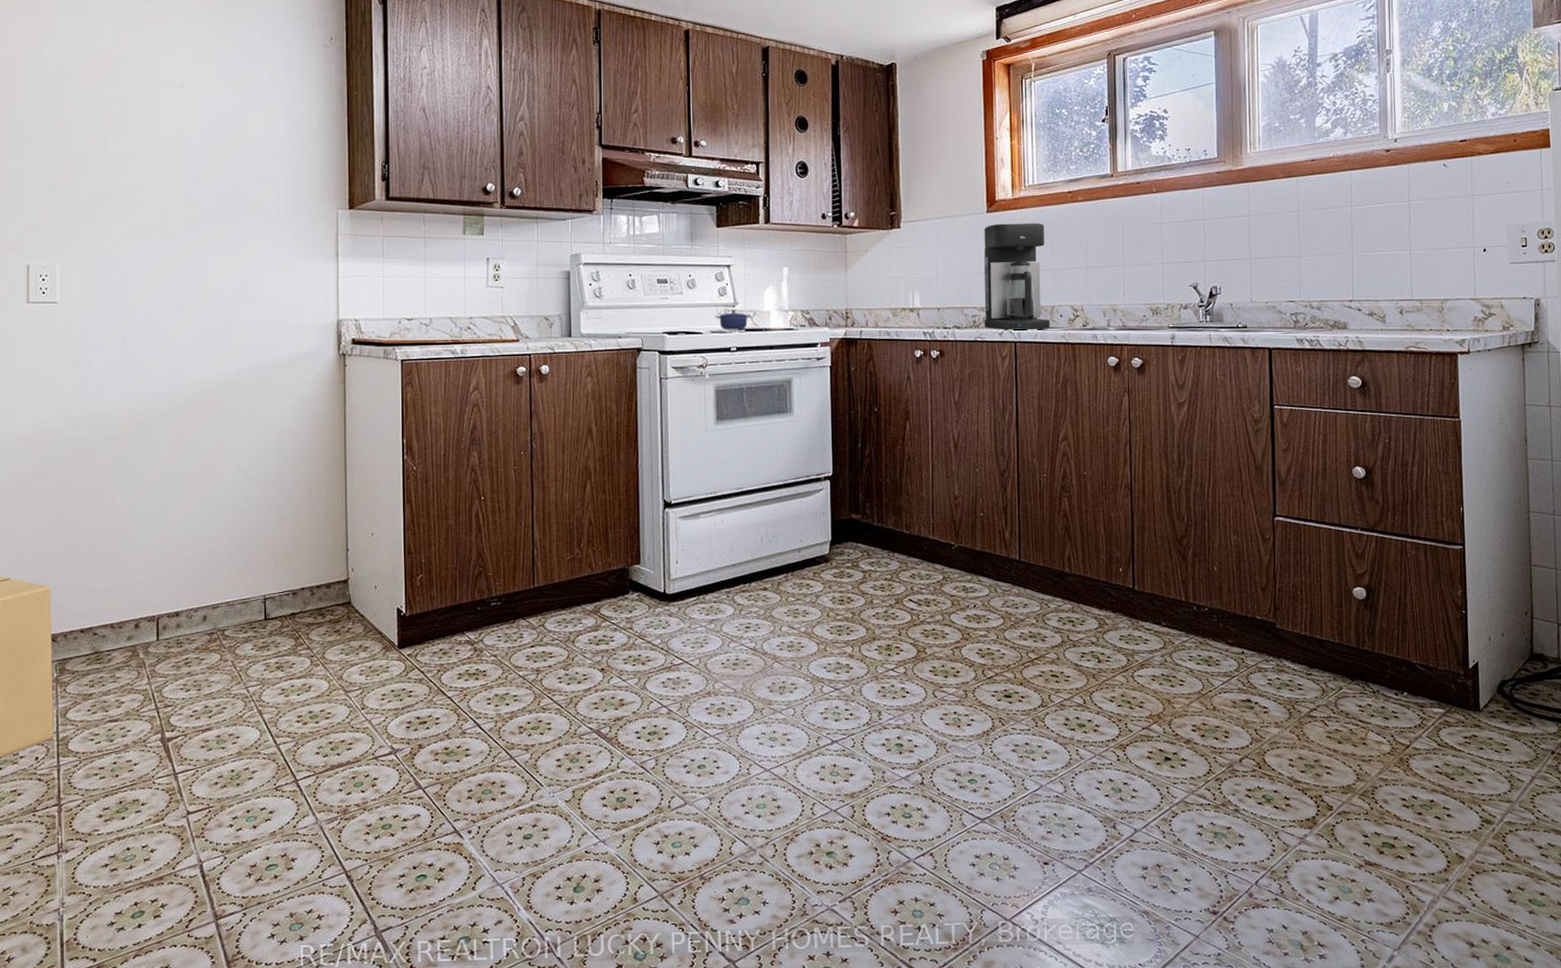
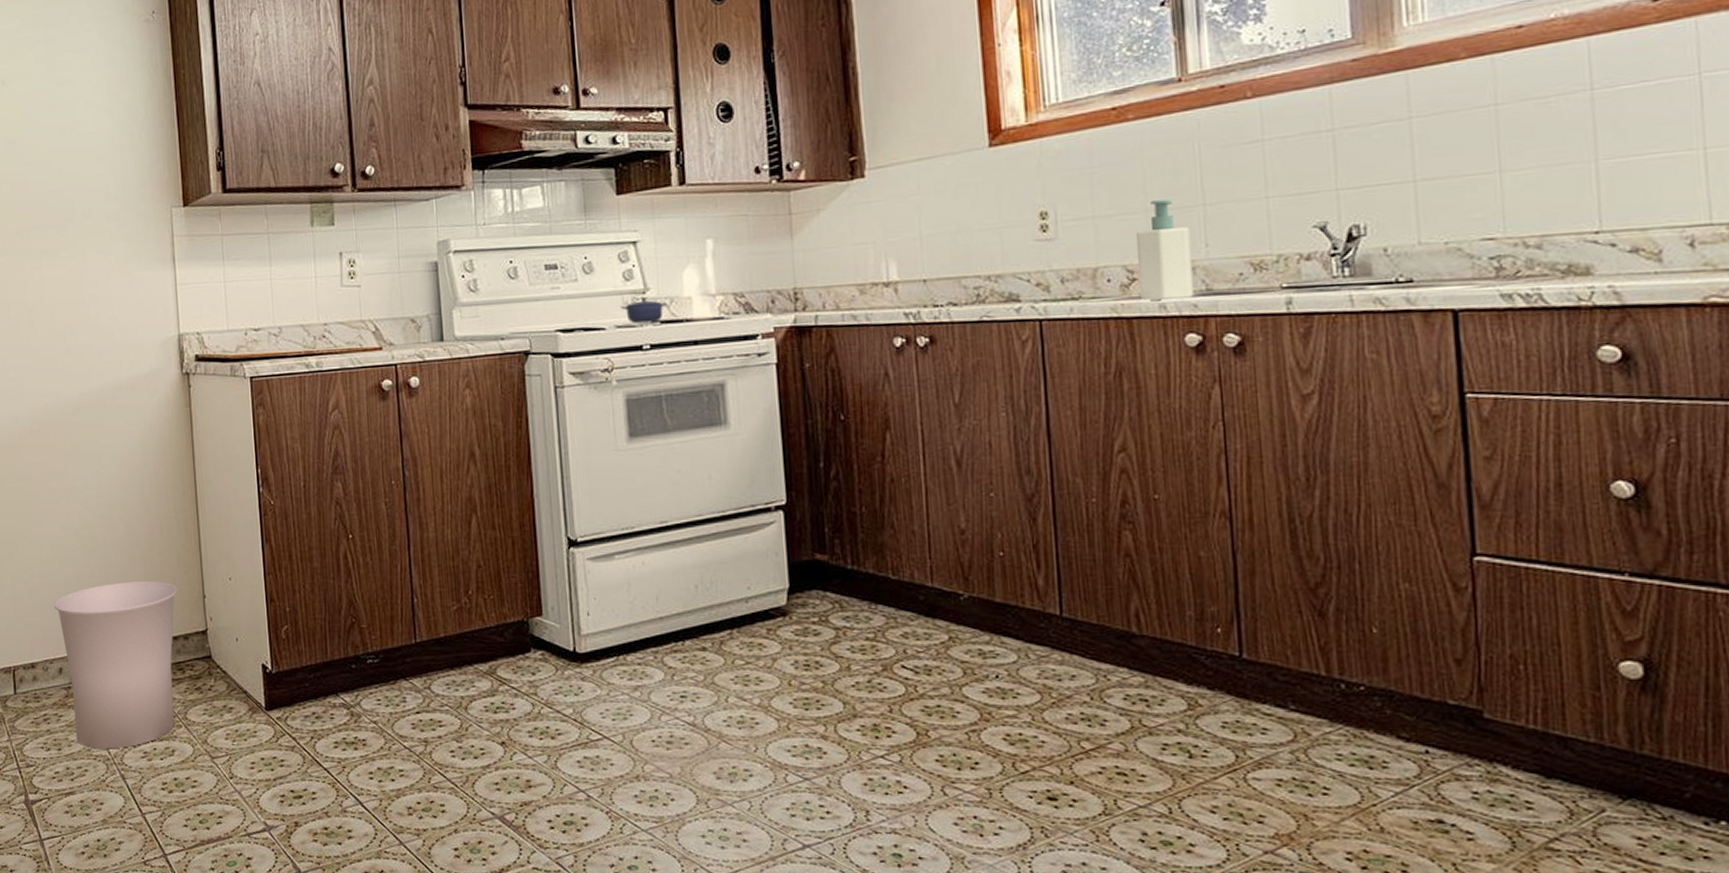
waste bin: none [203,536,323,688] -> present [54,581,178,749]
coffee maker: present [983,223,1051,331] -> none [986,155,1094,306]
soap bottle: none [1080,259,1115,332] -> present [1136,198,1195,301]

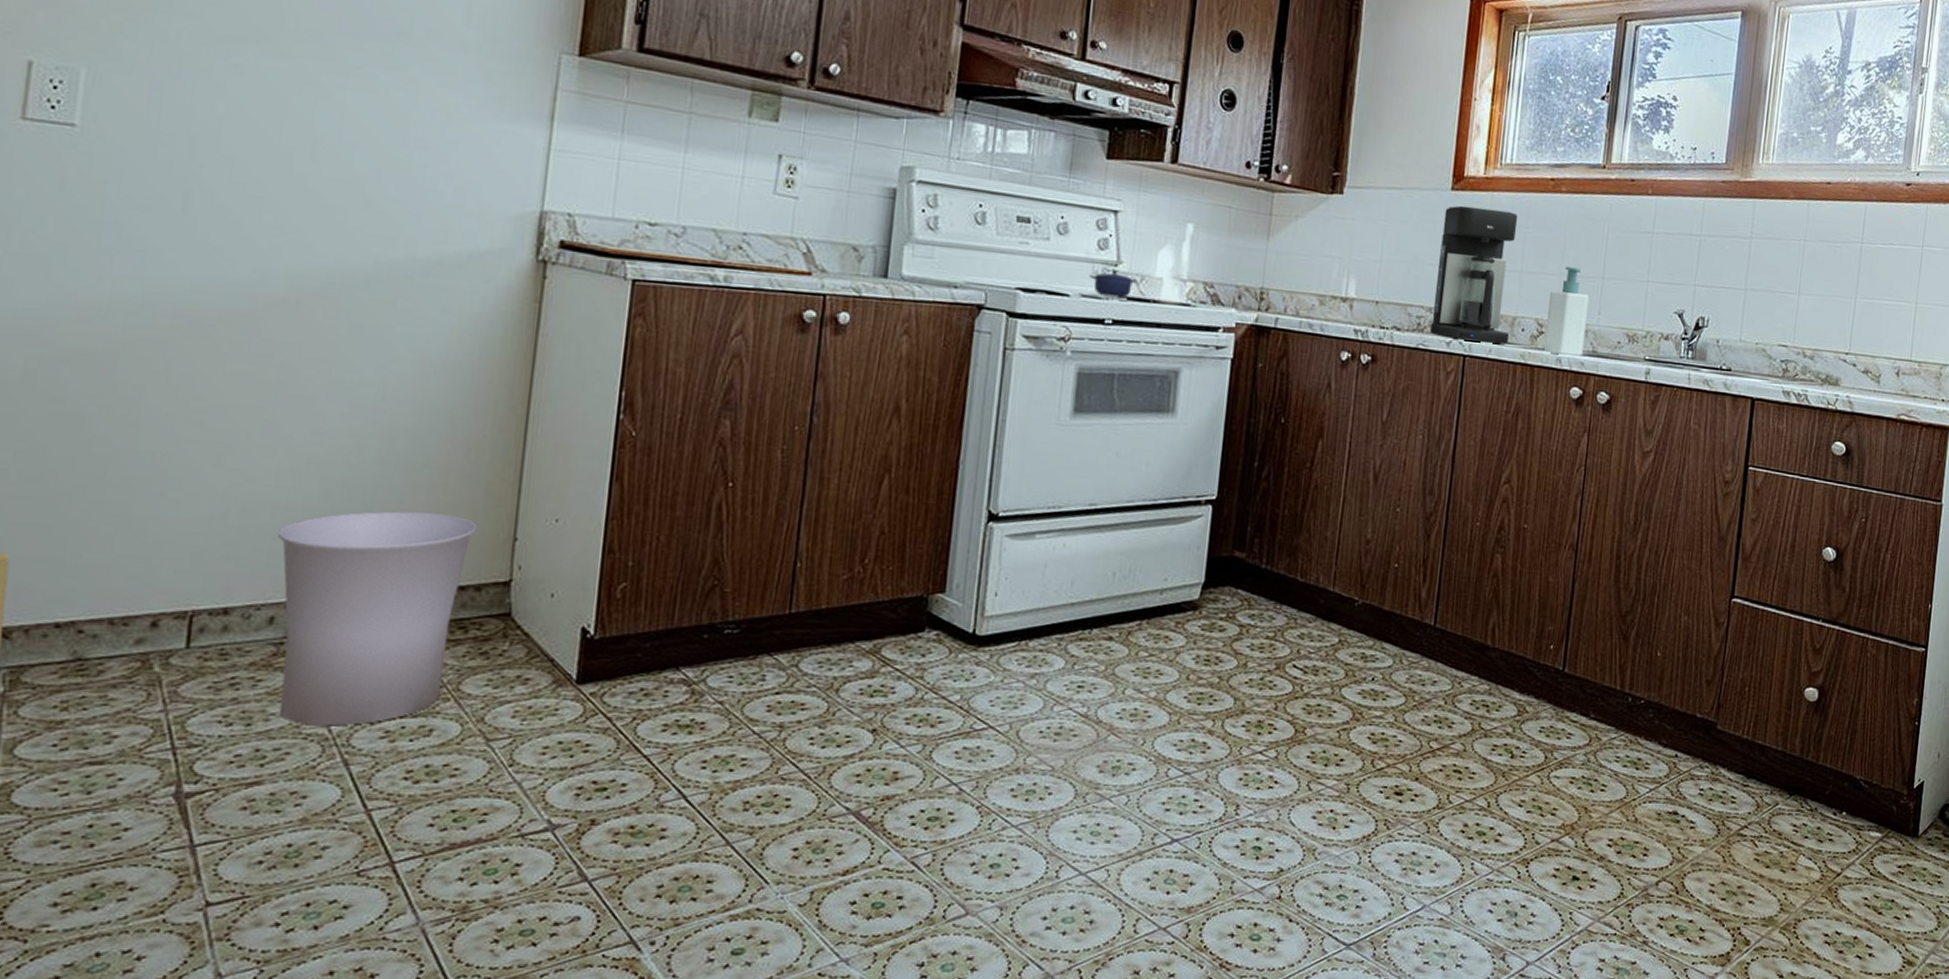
coffee maker: none [986,155,1094,306] -> present [1429,205,1518,345]

